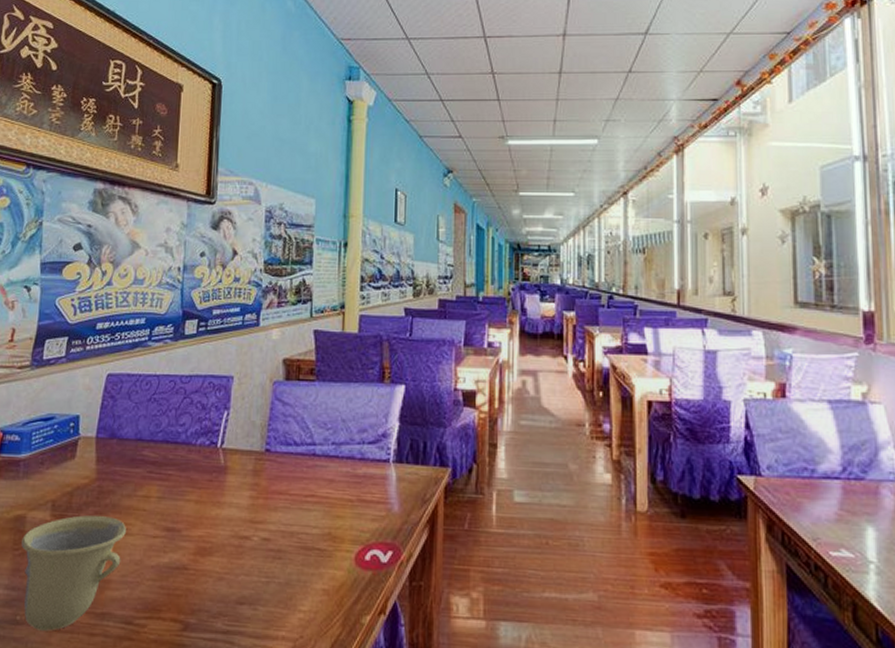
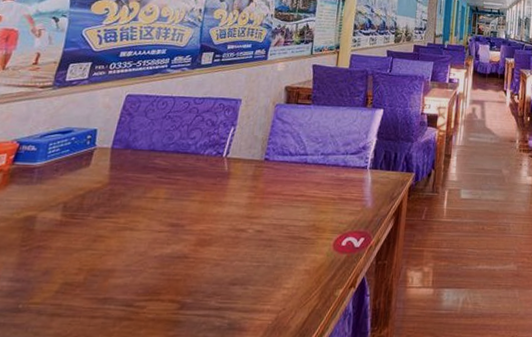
cup: present [21,515,126,631] -> none [26,214,134,316]

